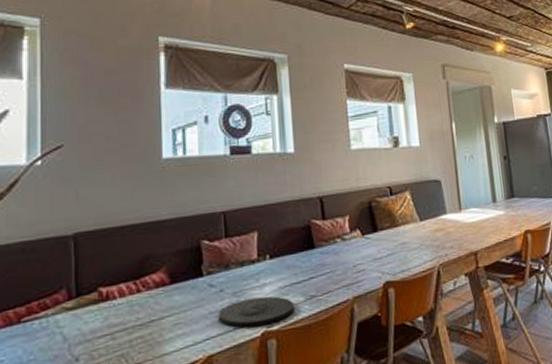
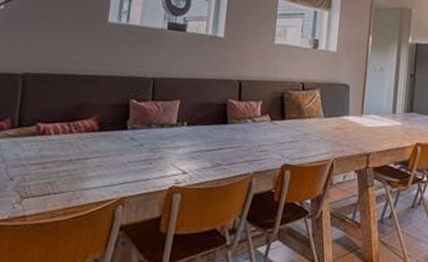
plate: present [219,296,294,328] -> none [135,155,201,181]

